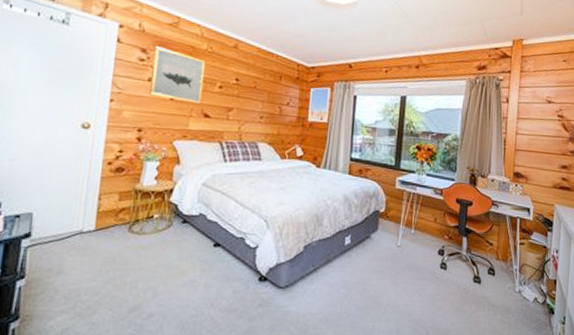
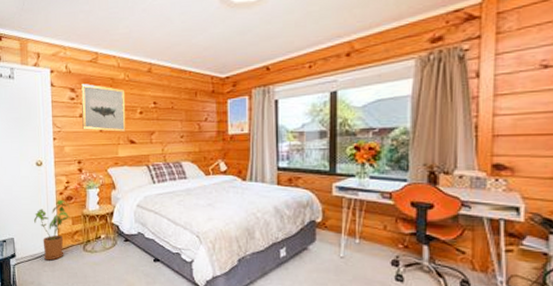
house plant: none [66,170,119,243] -> present [34,199,70,261]

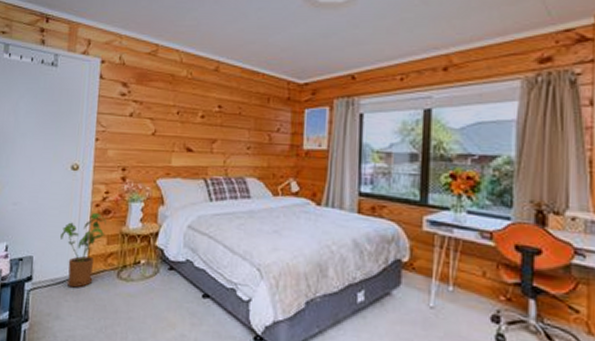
wall art: present [80,84,126,132] -> none [132,79,186,137]

